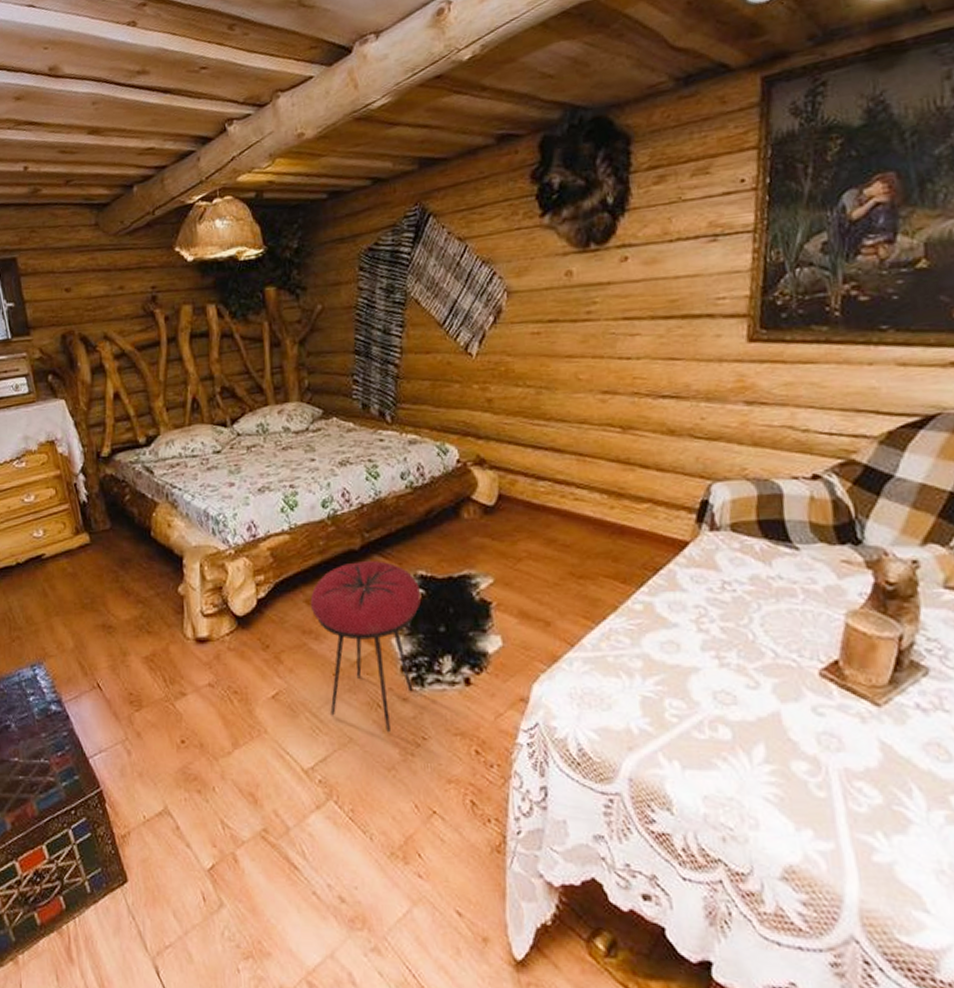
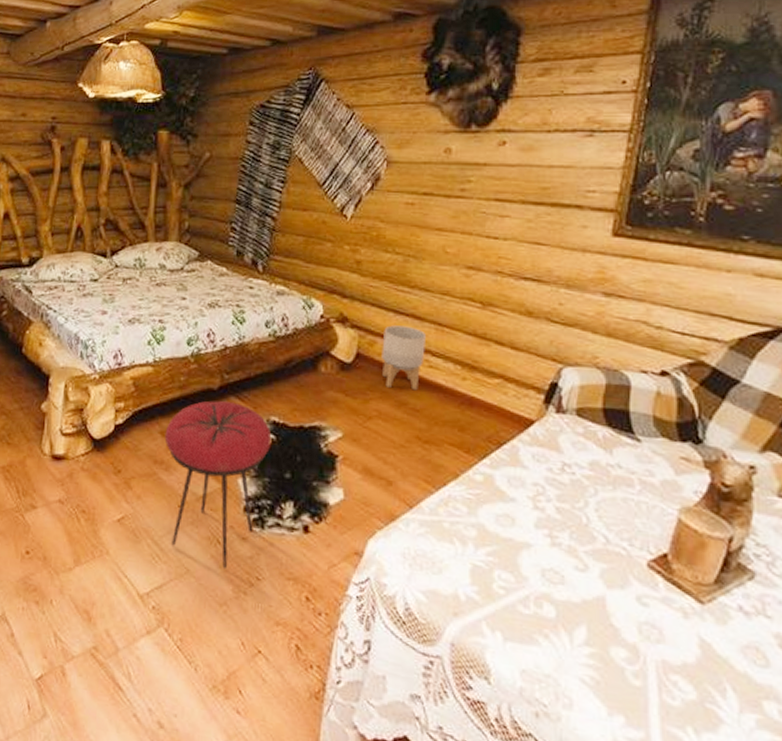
planter: none [523,460,569,526] -> present [381,325,426,391]

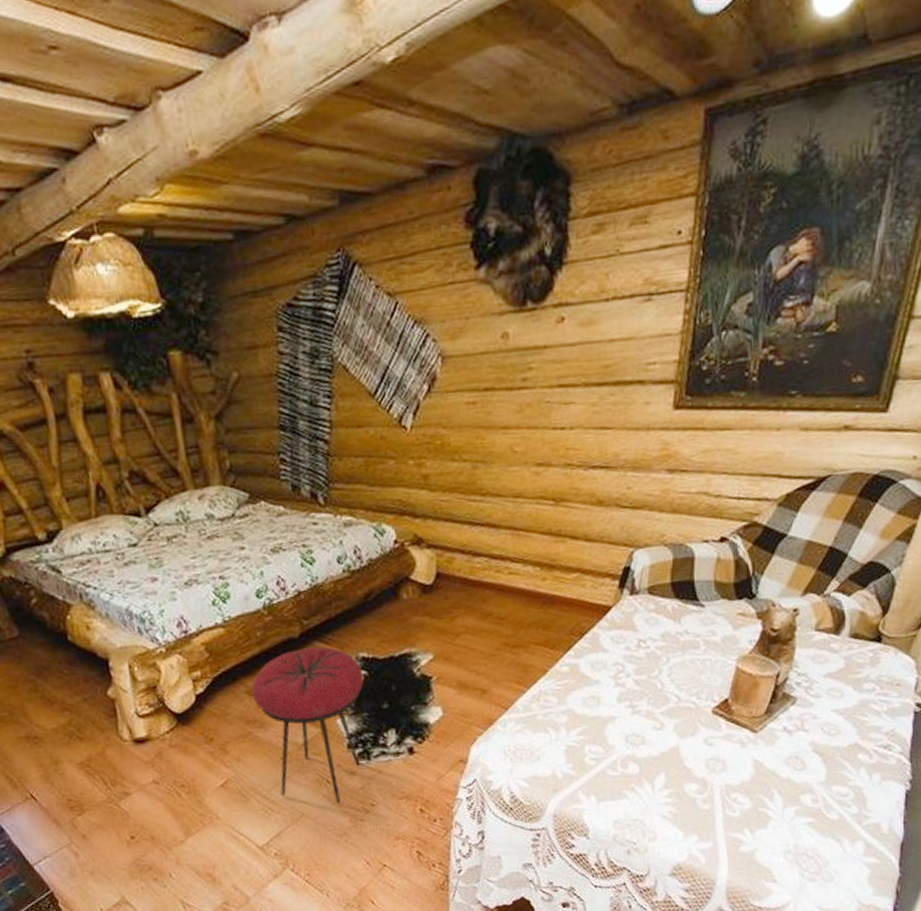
planter: present [381,325,426,391] -> none [460,536,504,601]

